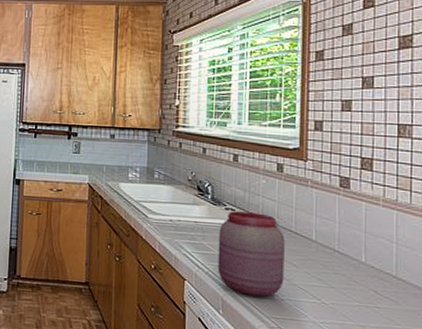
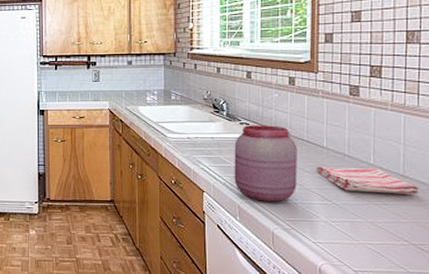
dish towel: none [303,261,413,299] -> present [315,166,419,194]

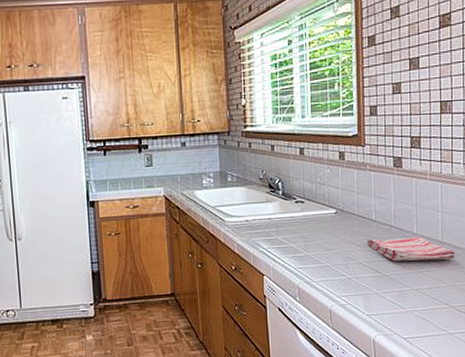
jar: present [234,125,297,202] -> none [291,201,350,280]

